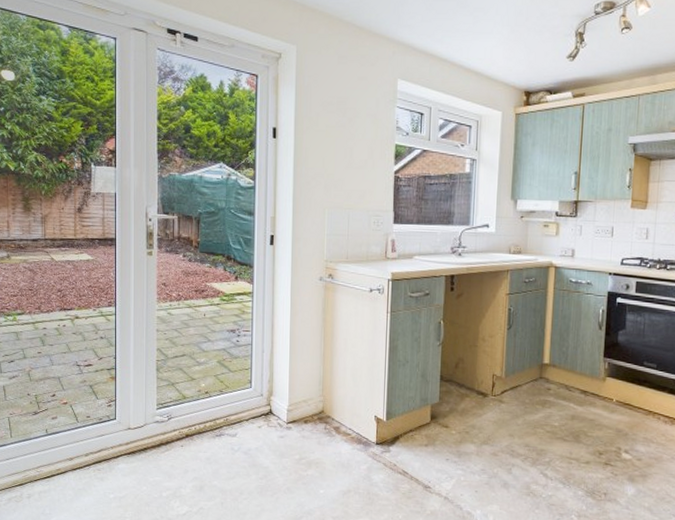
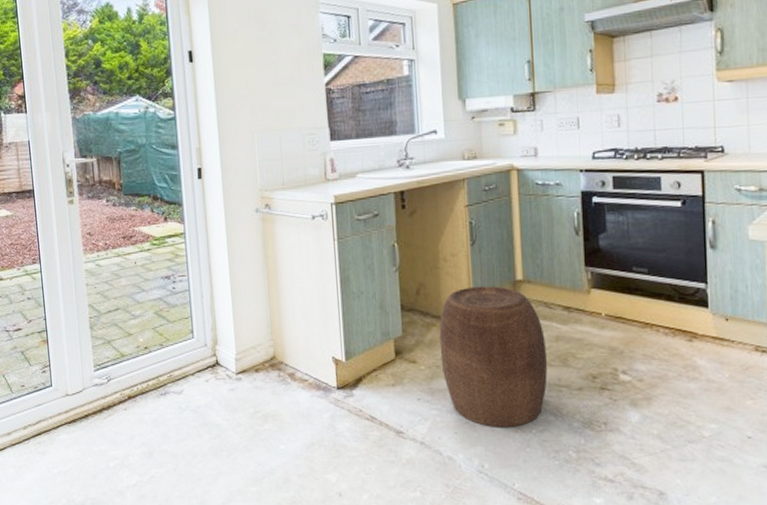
stool: none [470,365,563,491] -> present [439,286,548,427]

